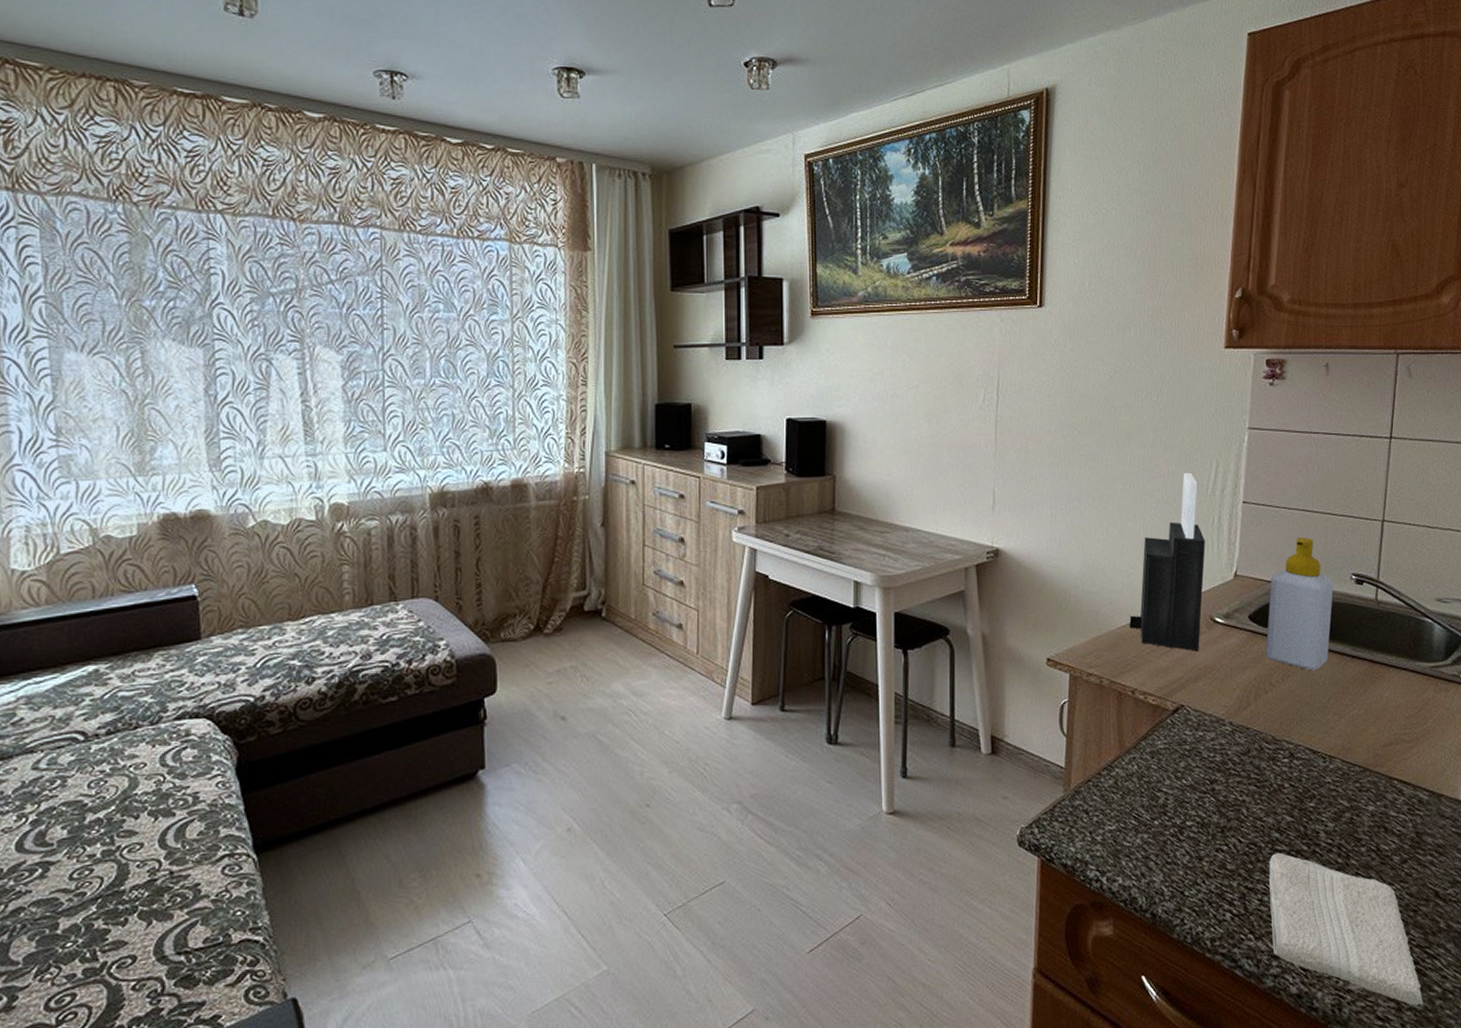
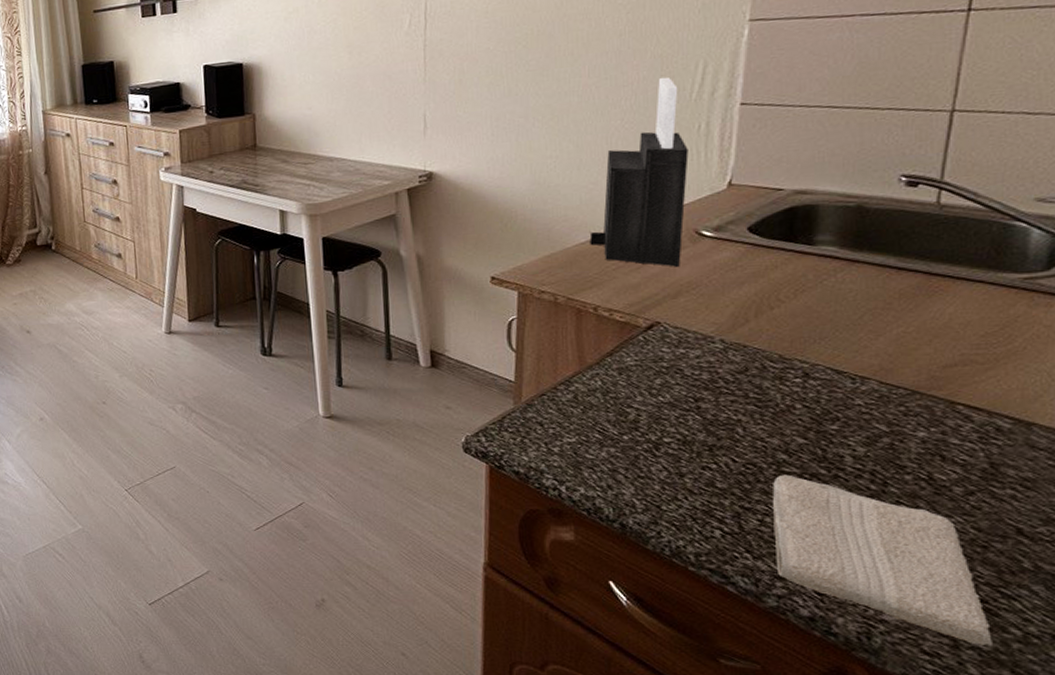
soap bottle: present [1265,537,1334,671] -> none [771,137,873,285]

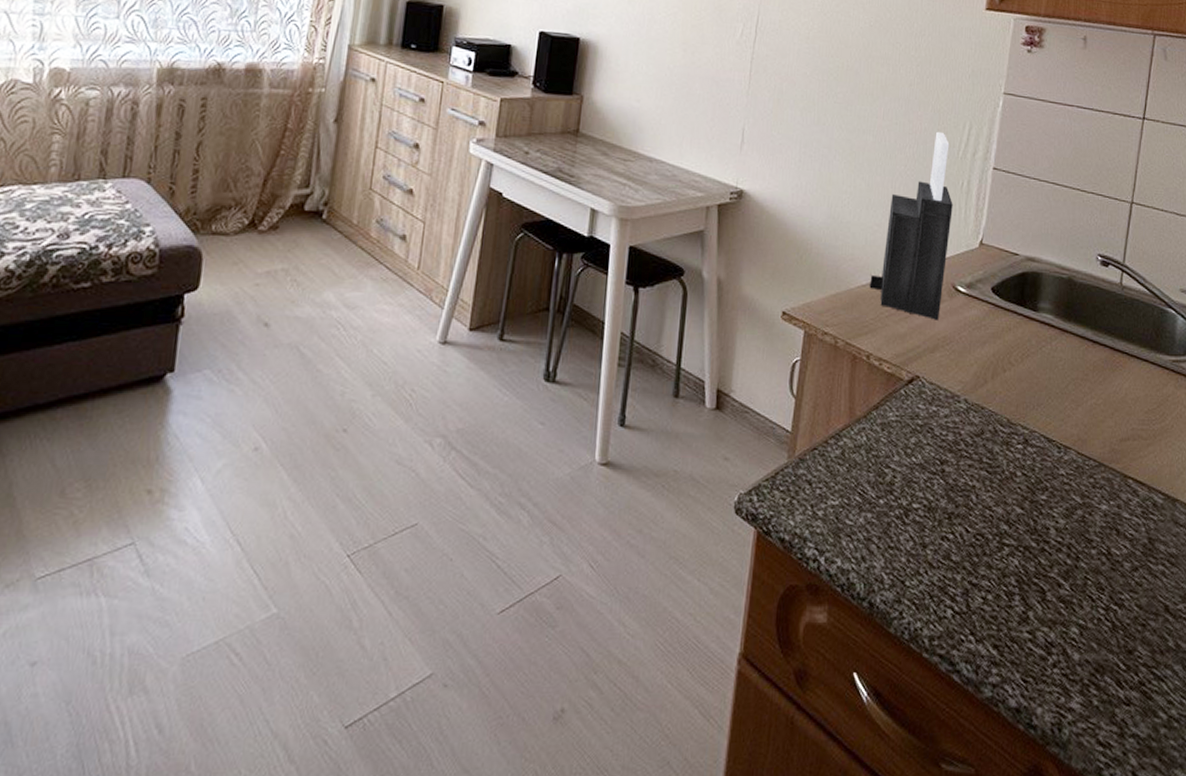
washcloth: present [772,474,992,647] -> none [993,547,1147,733]

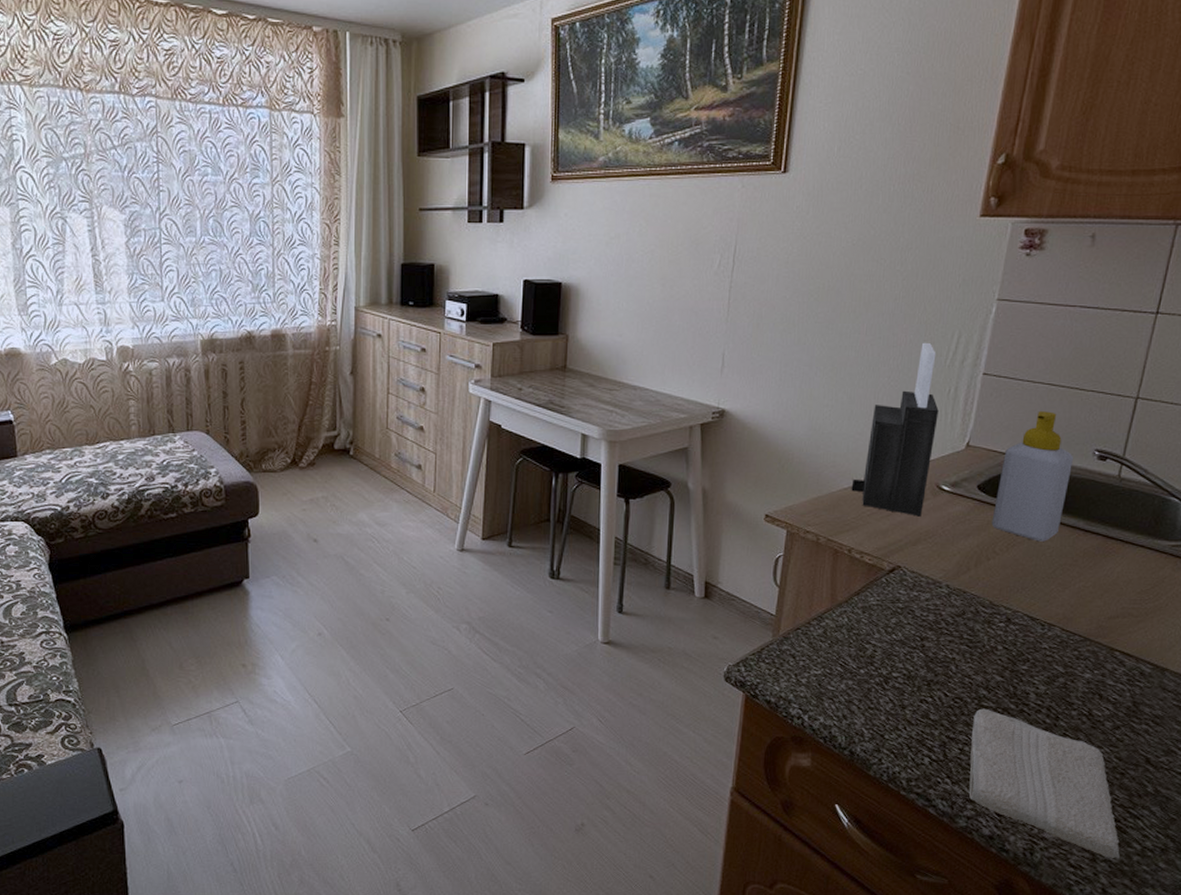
washcloth: none [993,547,1147,733] -> present [969,708,1120,859]
soap bottle: none [1006,211,1080,353] -> present [991,411,1074,542]

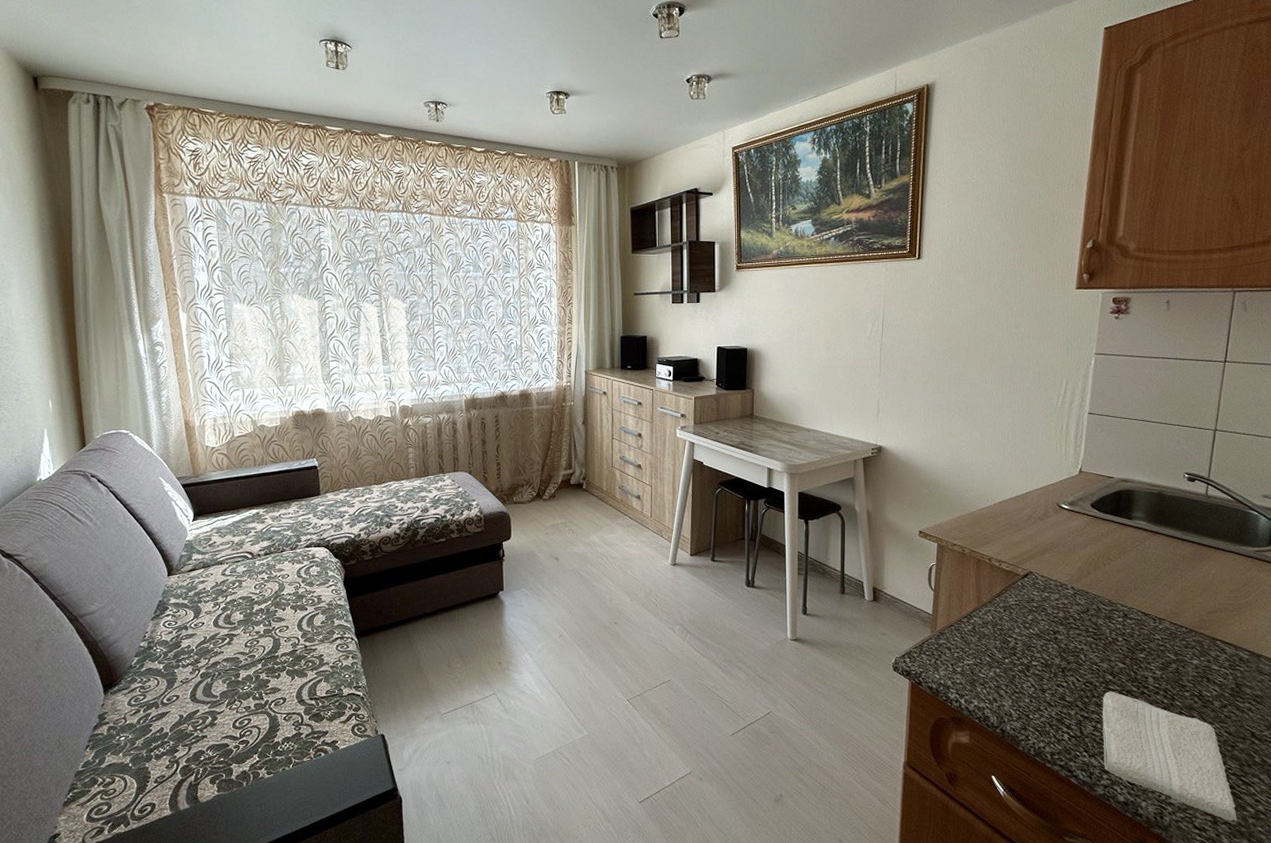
knife block: present [851,342,939,517] -> none [988,389,1055,530]
soap bottle: present [991,411,1074,542] -> none [1105,442,1168,549]

